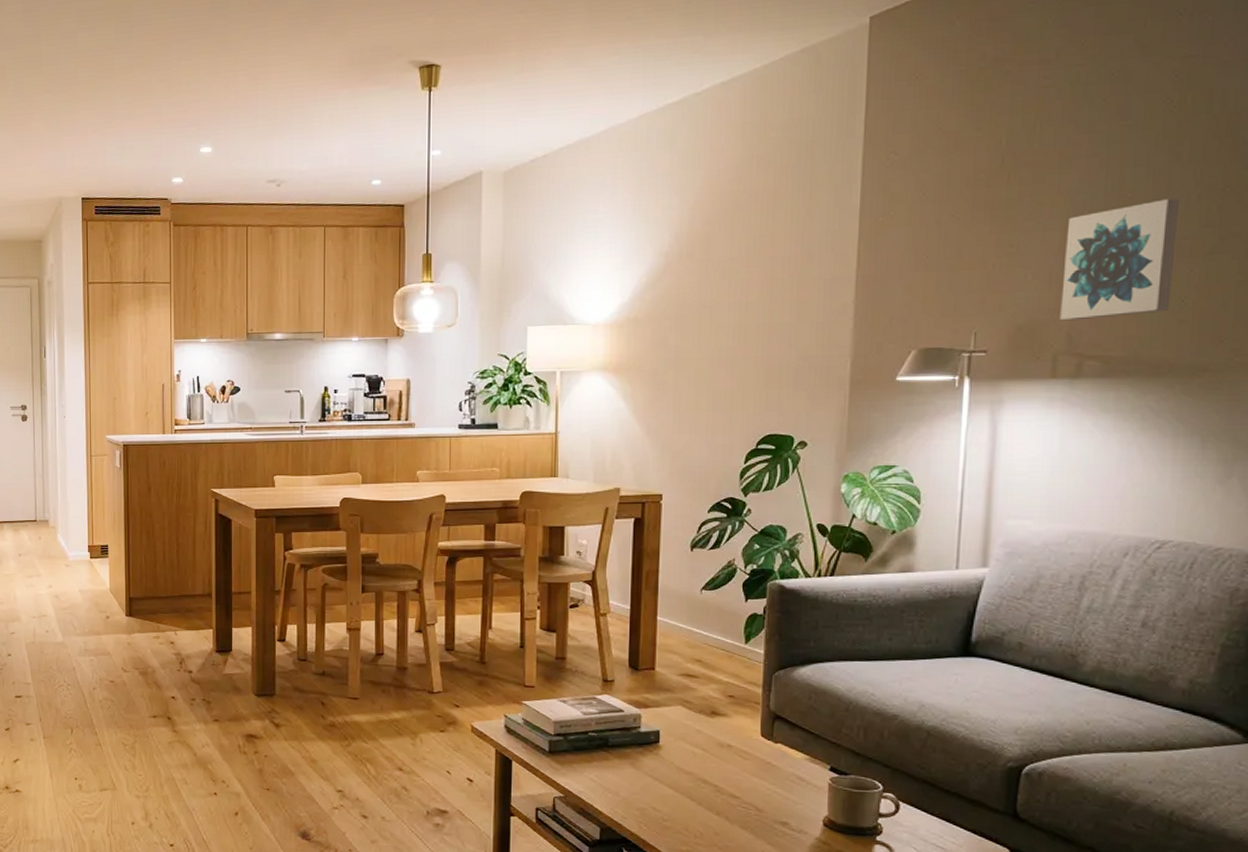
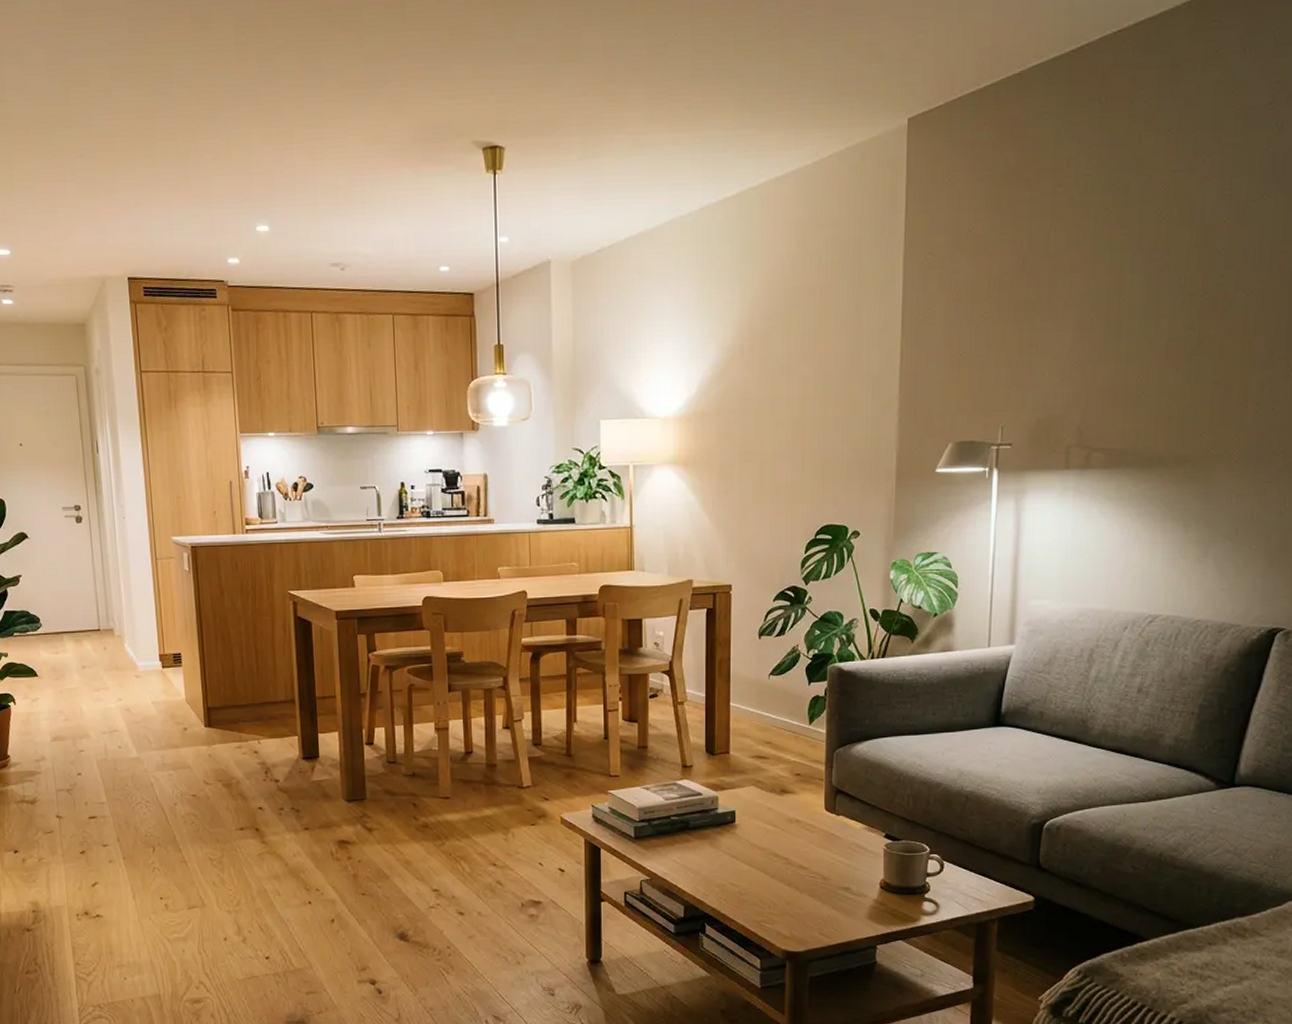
wall art: present [1060,198,1179,321] -> none [1072,303,1167,416]

